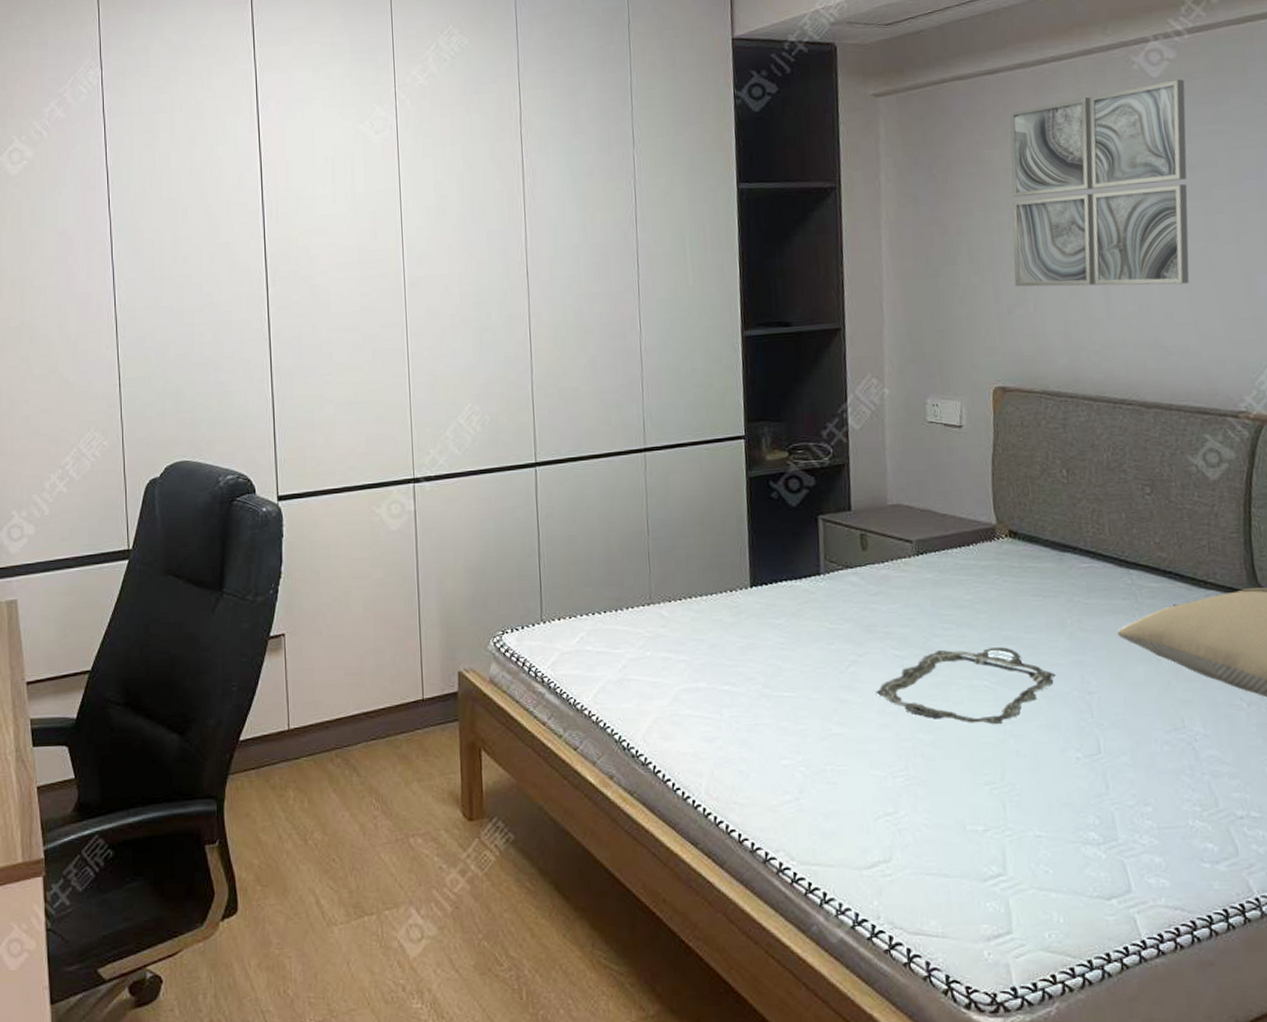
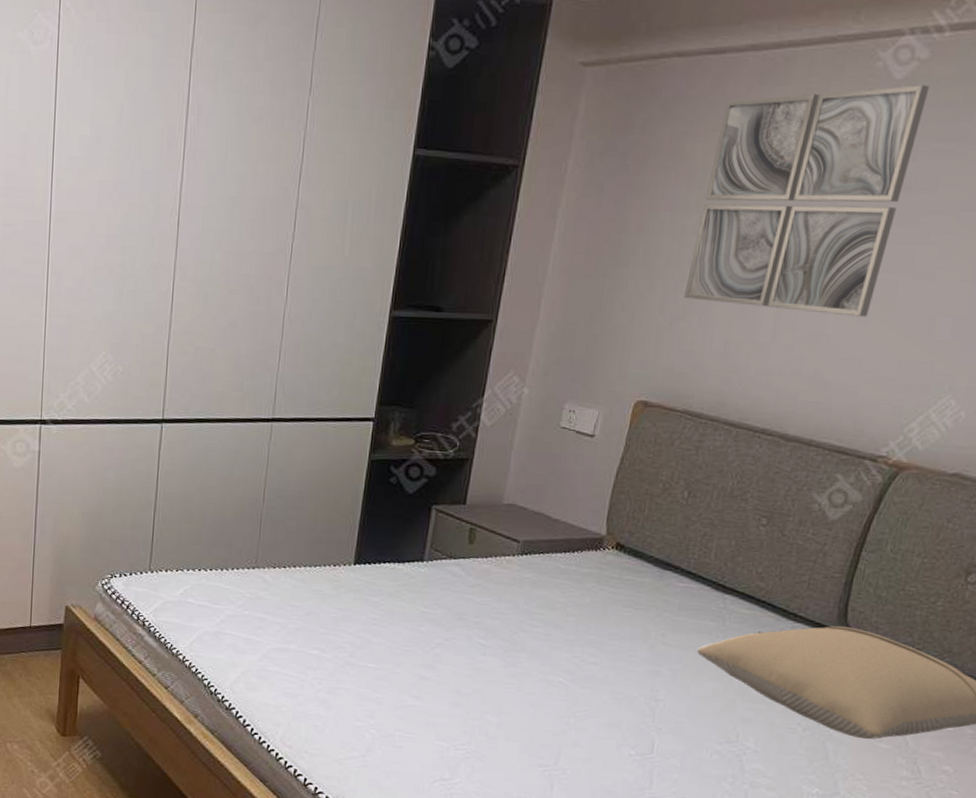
serving tray: present [876,647,1056,724] -> none [454,644,629,716]

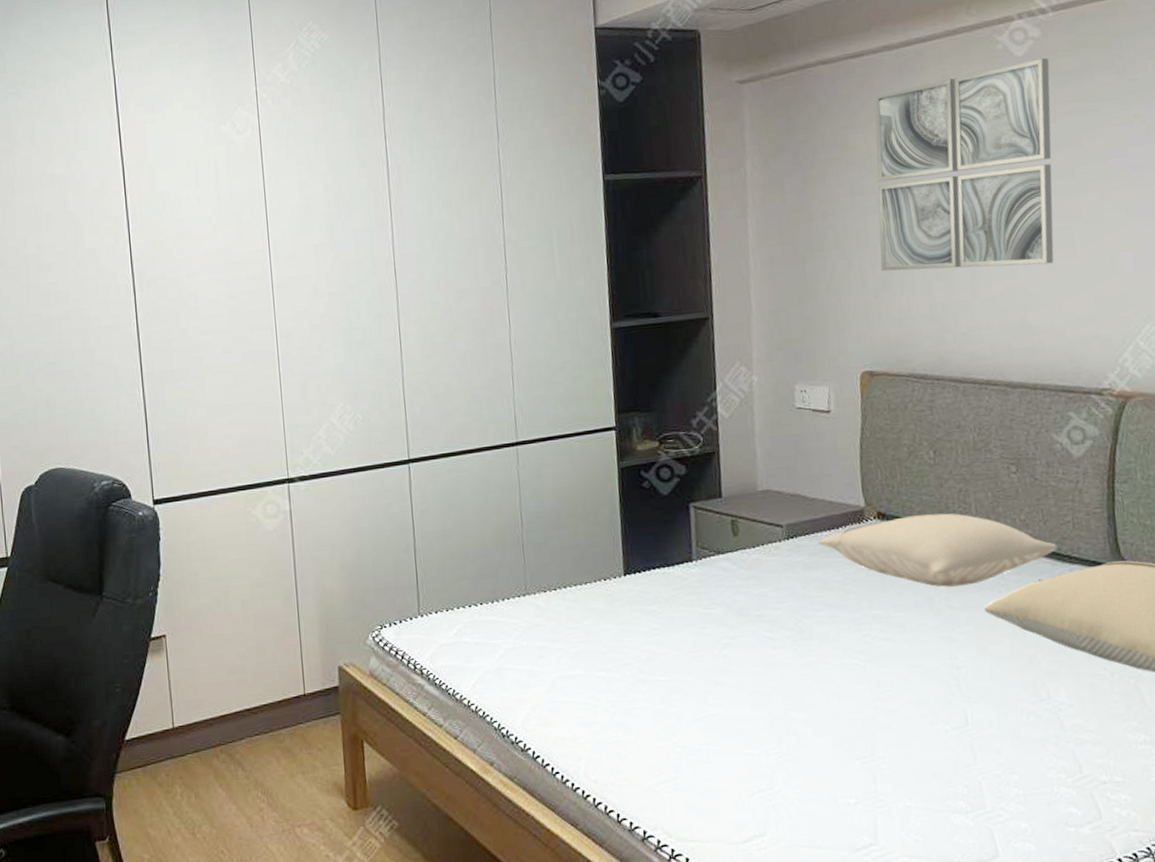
pillow: none [550,551,787,626] -> present [817,513,1058,587]

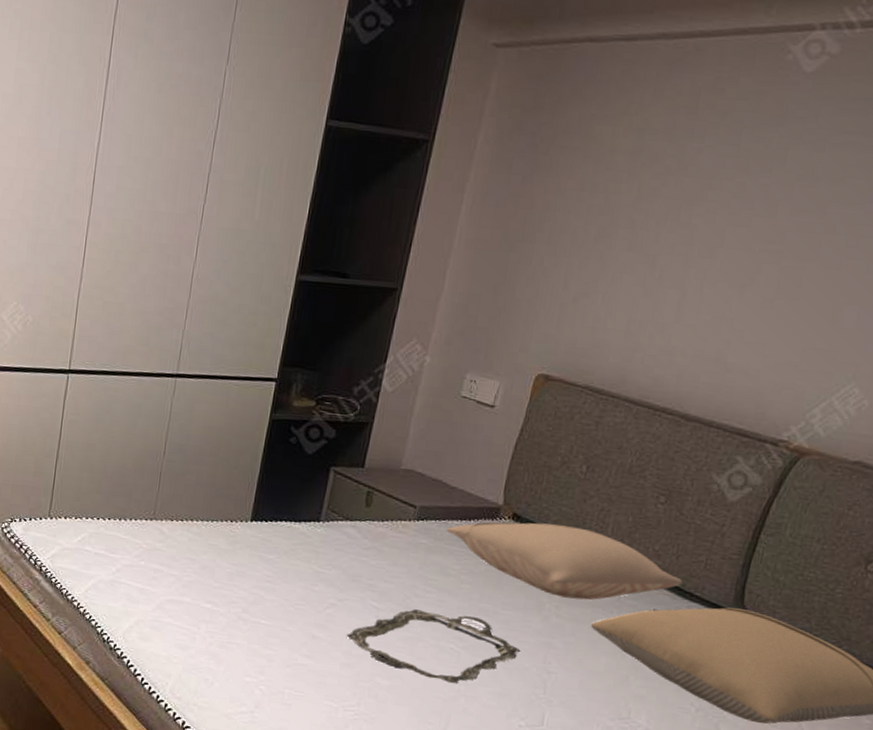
serving tray: none [748,626,924,701] -> present [346,609,521,683]
wall art: present [874,58,1054,272] -> none [588,78,840,303]

